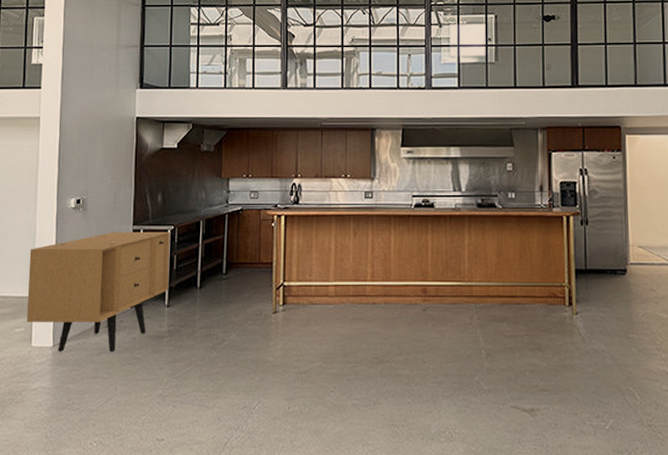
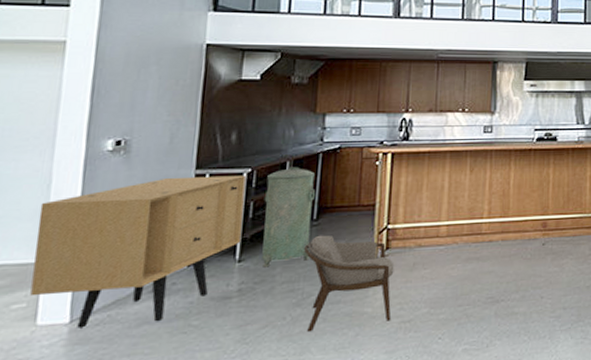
trash can: none [184,225,223,313] -> present [262,166,315,268]
chair: none [217,288,291,374] -> present [304,235,395,333]

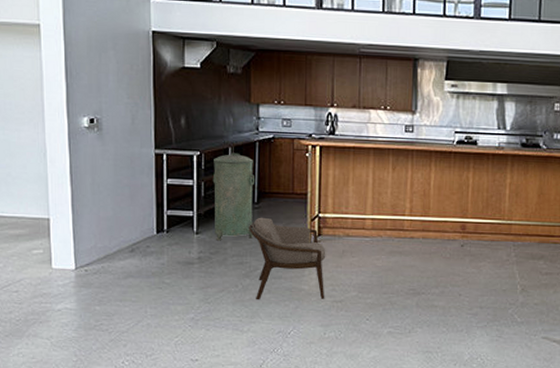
sideboard: present [30,175,246,329] -> none [41,155,197,277]

